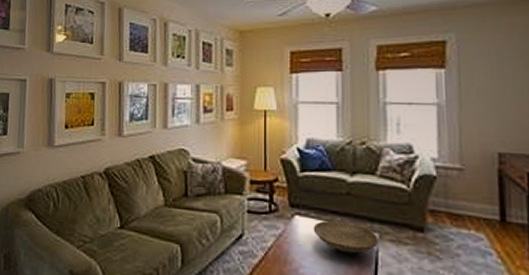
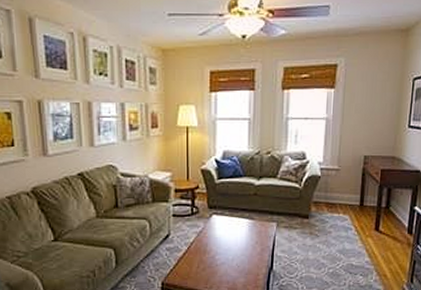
decorative bowl: present [313,220,380,254] -> none [227,216,277,240]

